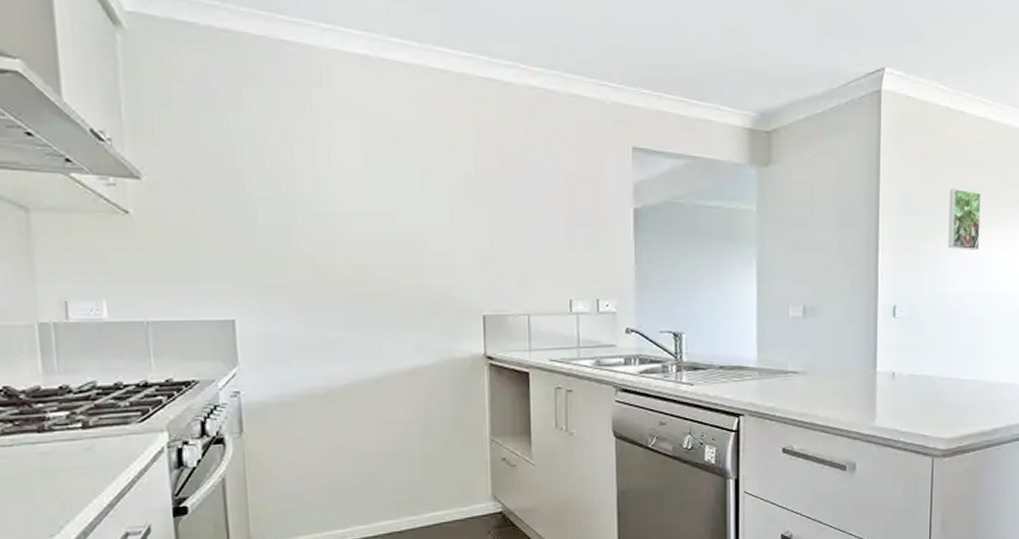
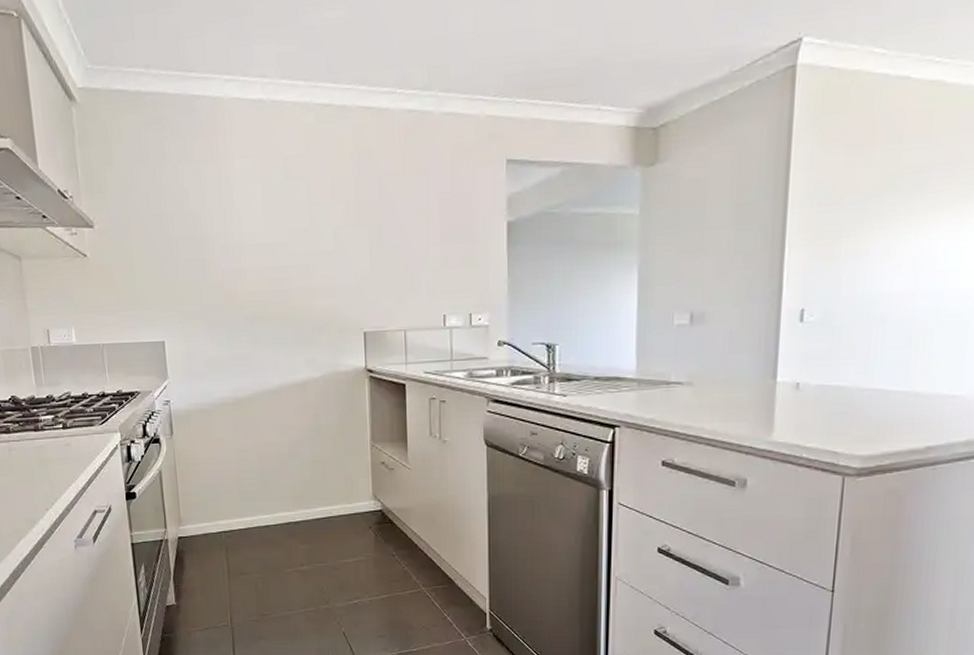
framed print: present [948,189,981,250] -> none [877,170,927,242]

